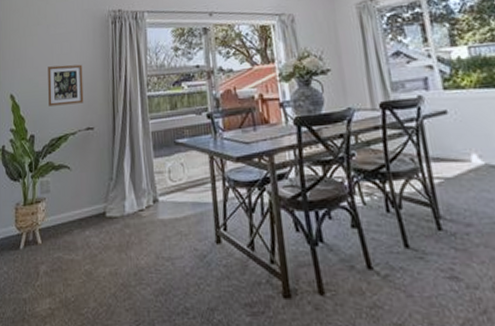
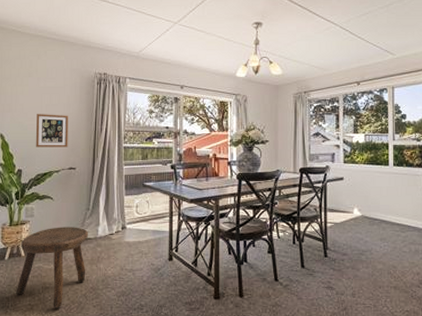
stool: none [33,202,114,313] -> present [16,227,89,308]

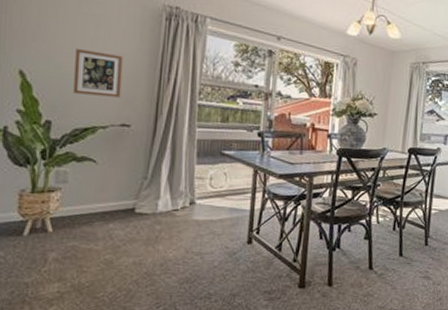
stool: present [16,227,89,308] -> none [38,197,145,297]

